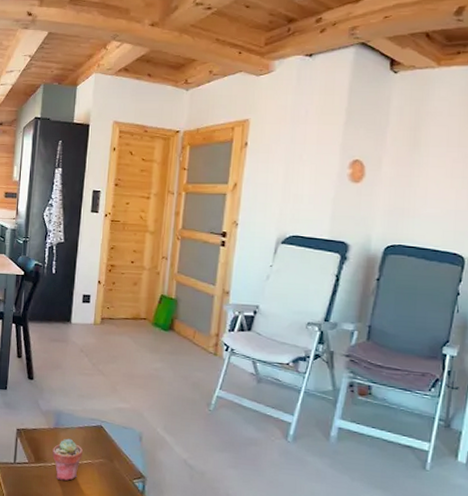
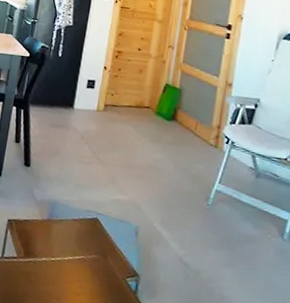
potted succulent: present [52,438,83,481] -> none [43,231,76,278]

